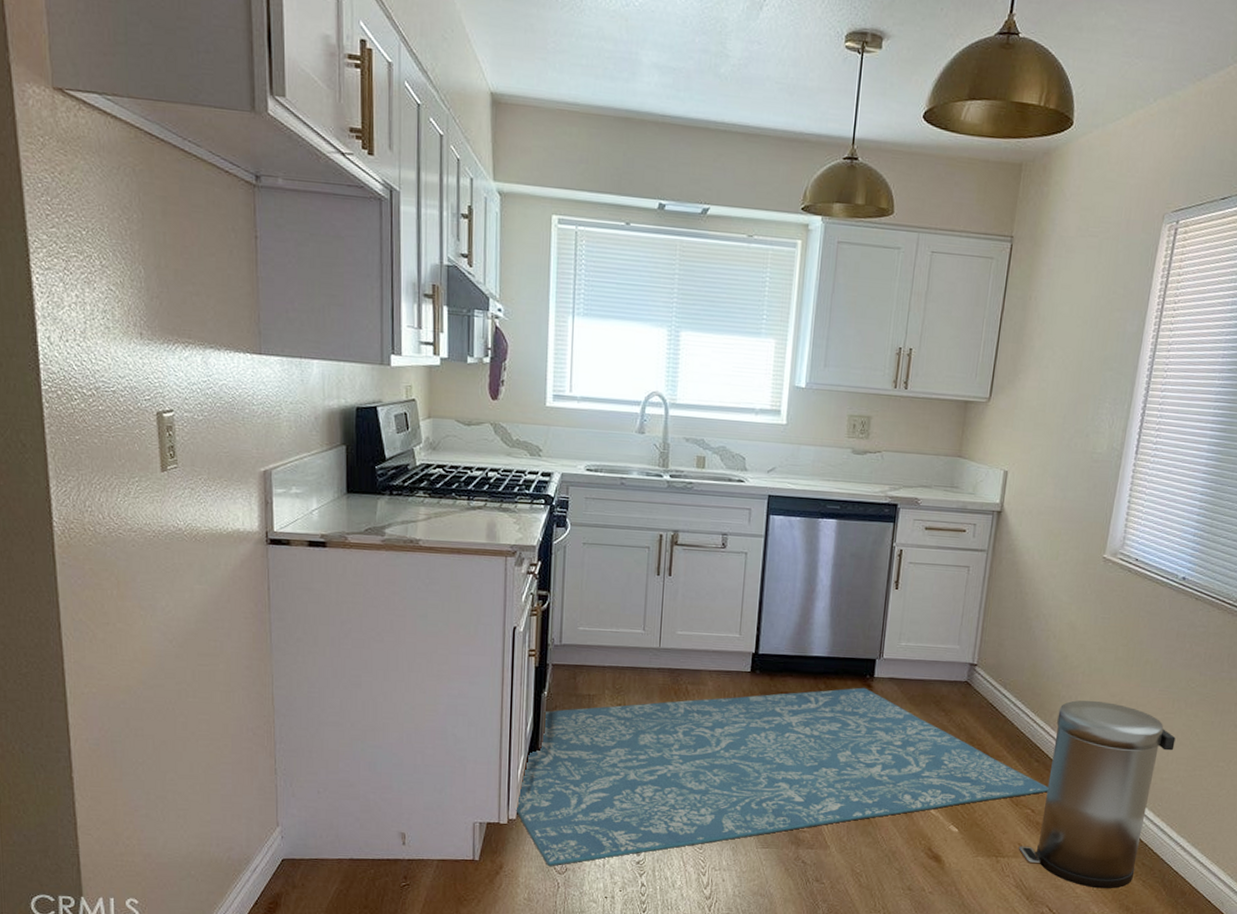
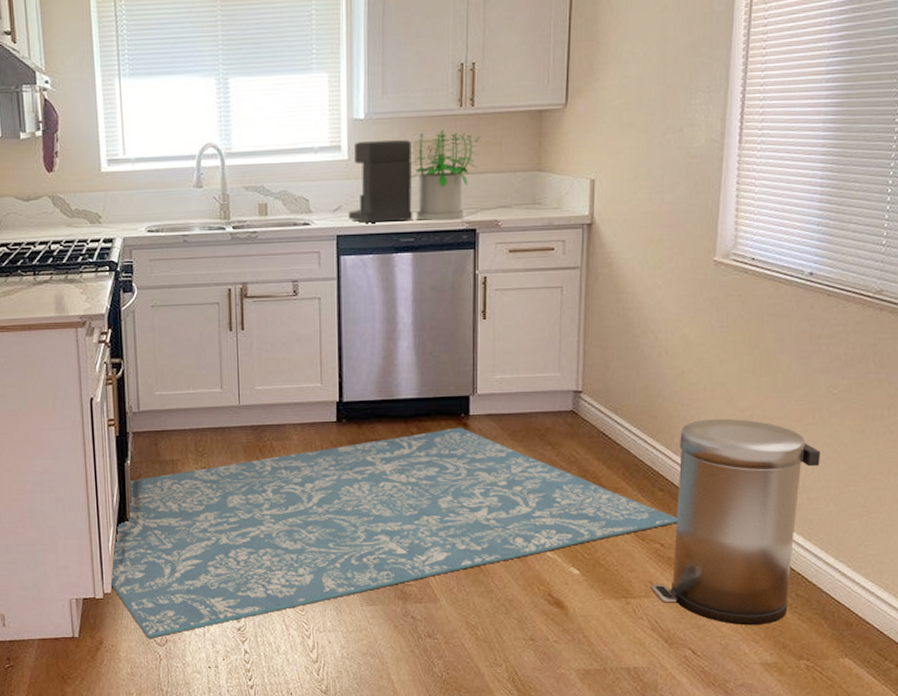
coffee maker: none [781,409,846,490] -> present [349,139,413,224]
potted plant: none [842,407,911,494] -> present [410,130,481,222]

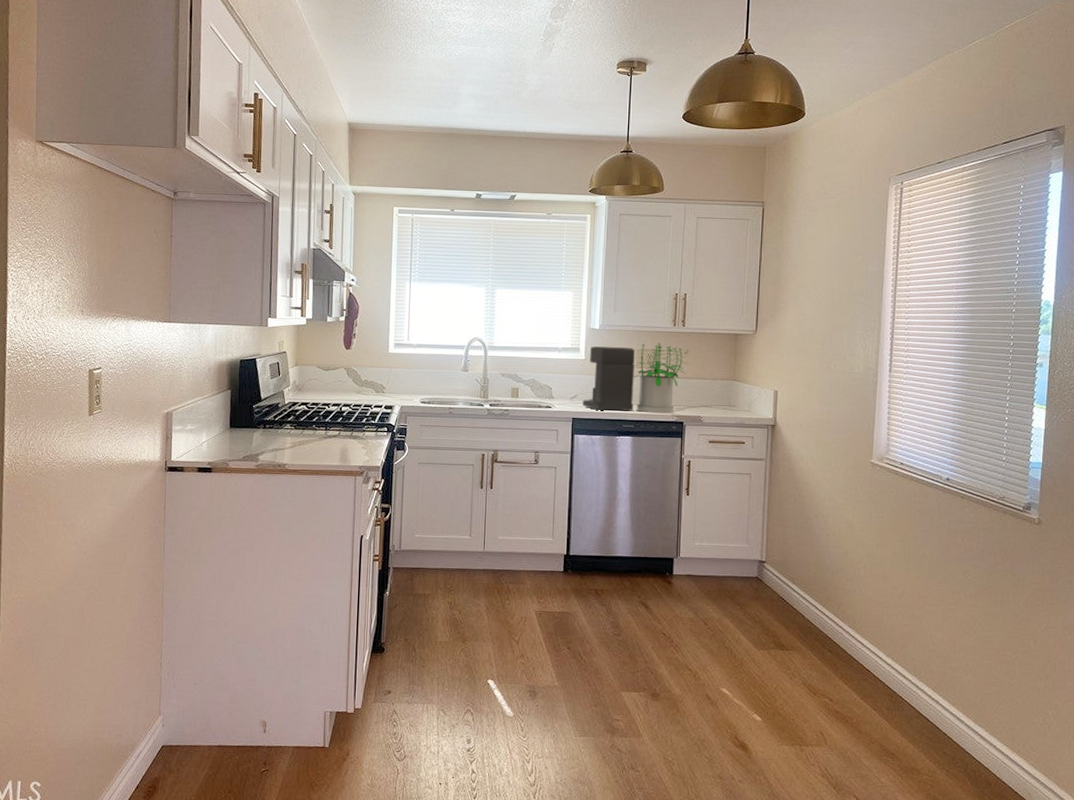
rug: present [109,427,678,638] -> none [360,584,844,753]
pedal bin: present [650,418,821,626] -> none [820,593,960,779]

